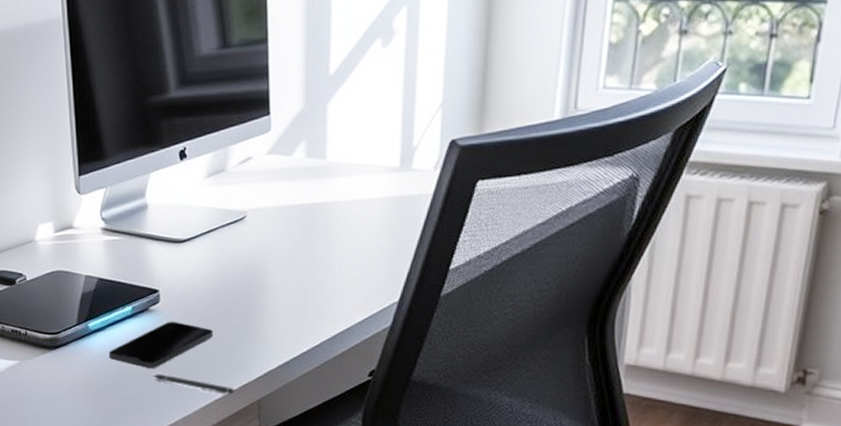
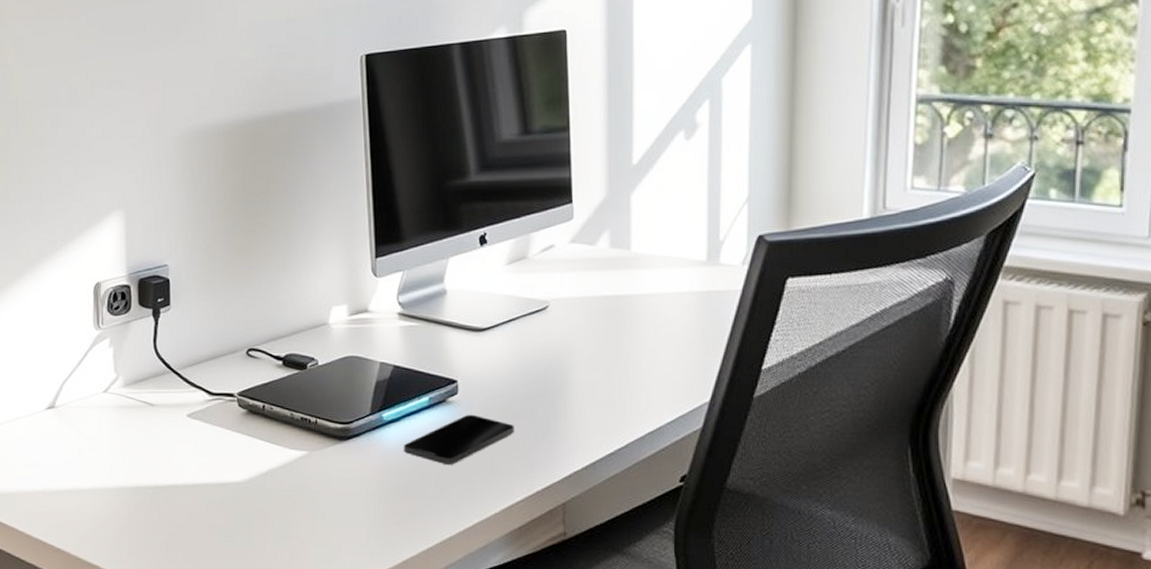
pen: present [152,374,234,395] -> none [450,471,536,497]

